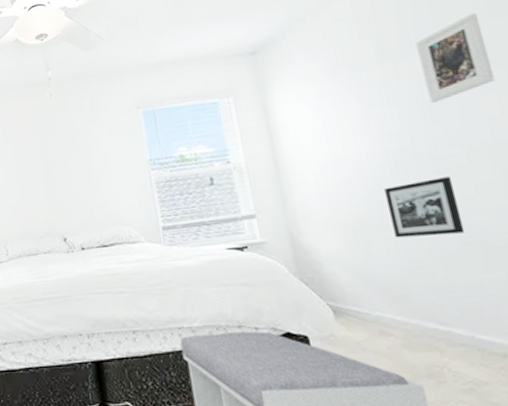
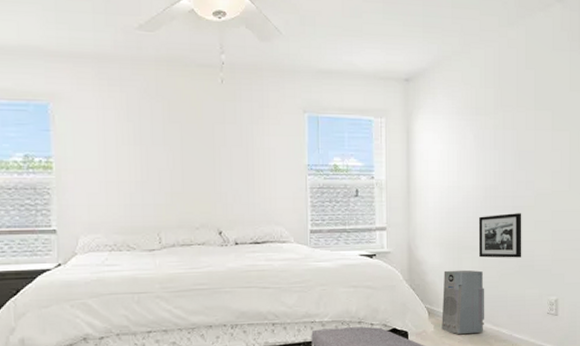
air purifier: none [345,254,424,339] -> present [441,270,485,335]
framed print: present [415,12,496,103] -> none [521,84,563,152]

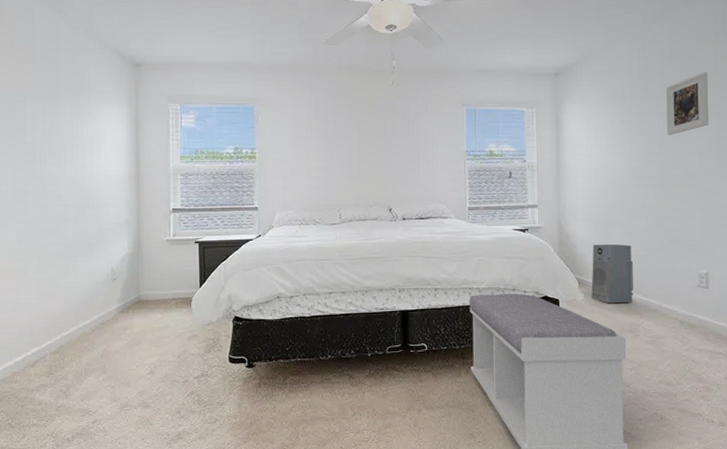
picture frame: present [479,213,522,258] -> none [627,192,670,233]
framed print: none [521,84,563,152] -> present [666,72,709,135]

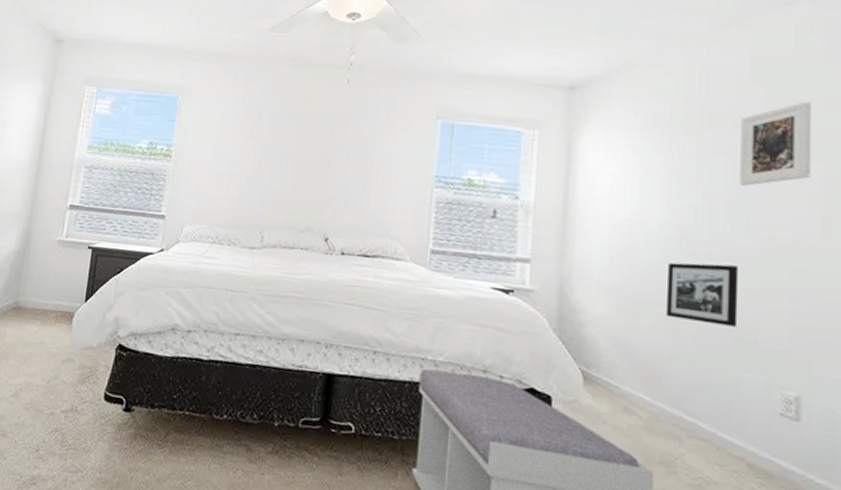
air purifier: present [591,243,634,304] -> none [602,325,674,420]
picture frame: none [627,192,670,233] -> present [667,262,739,327]

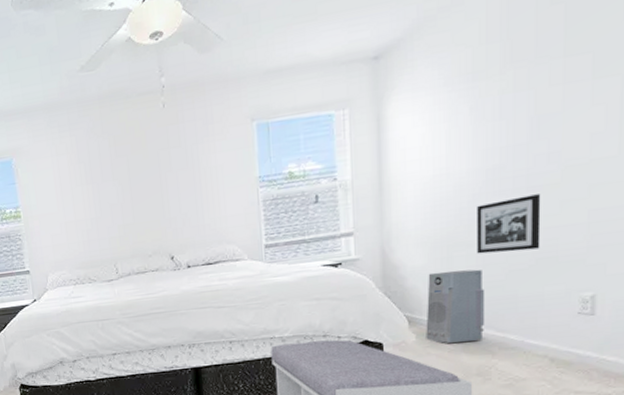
air purifier: none [602,325,674,420] -> present [426,269,485,344]
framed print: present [740,101,812,186] -> none [541,12,612,116]

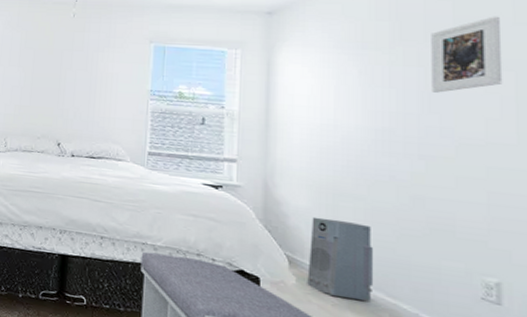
picture frame: present [477,194,541,254] -> none [365,161,435,219]
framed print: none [541,12,612,116] -> present [431,16,503,93]

